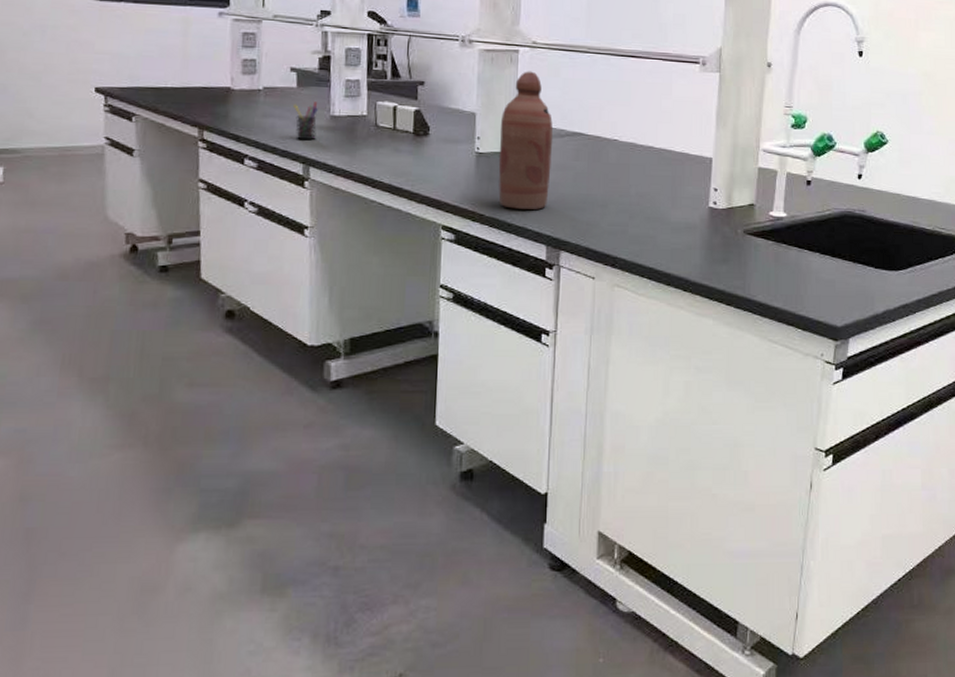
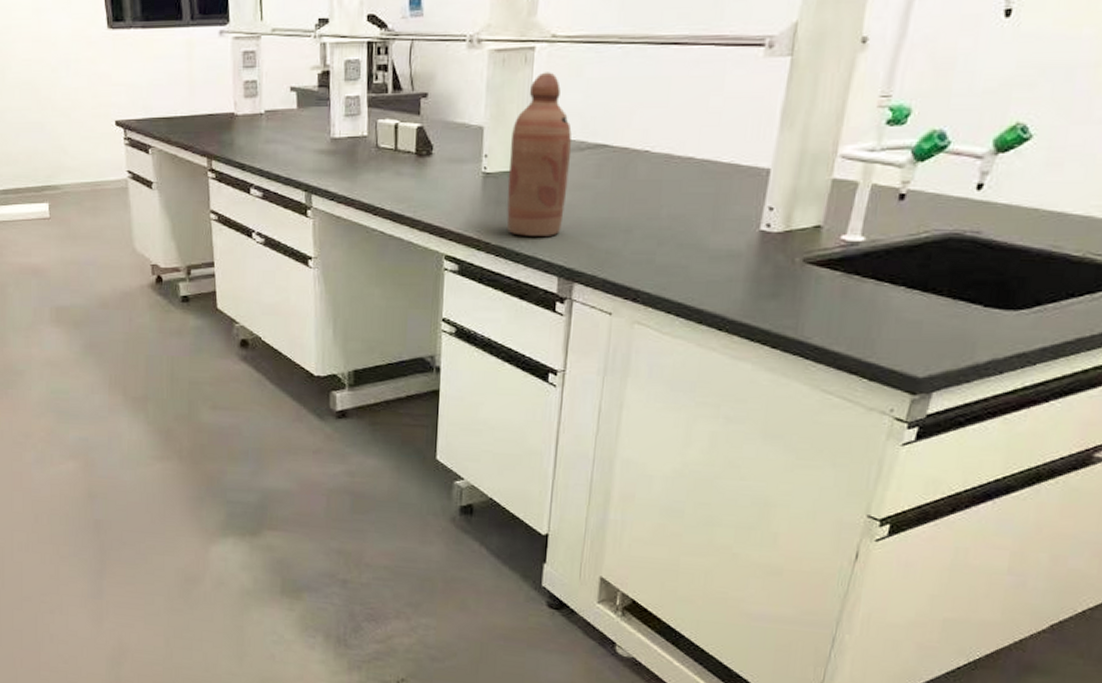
pen holder: present [293,101,318,141] -> none [294,123,318,166]

